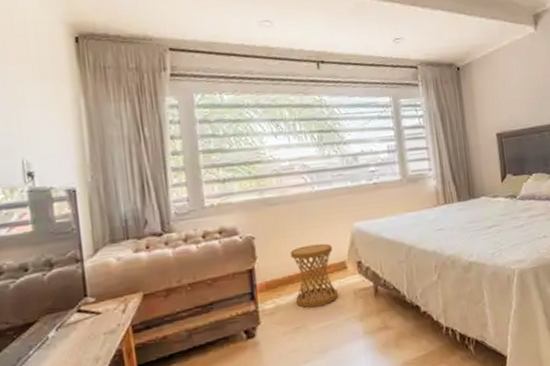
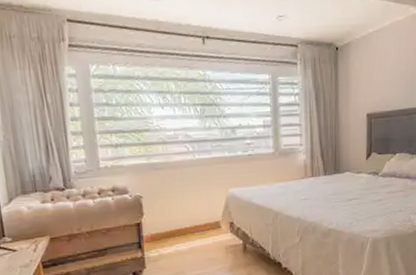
side table: present [290,243,338,308] -> none [172,205,212,258]

